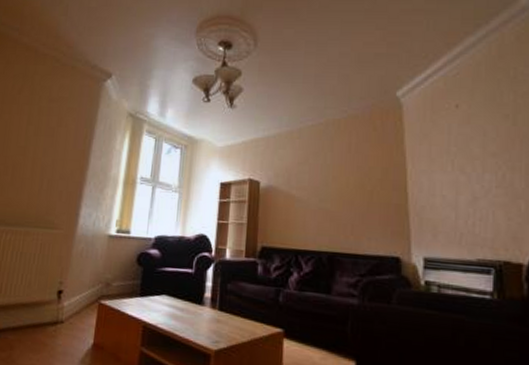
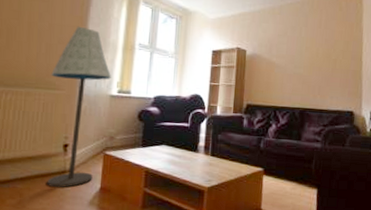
floor lamp: none [38,160,111,342] -> present [47,26,111,188]

